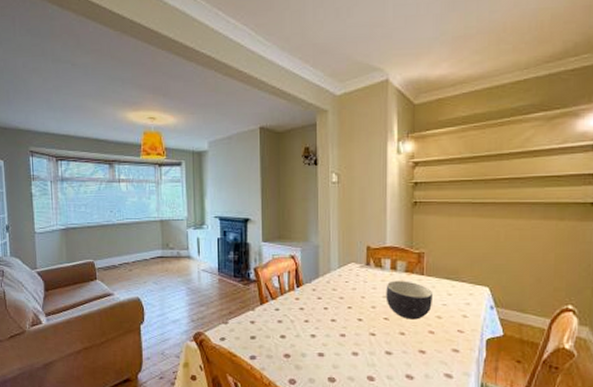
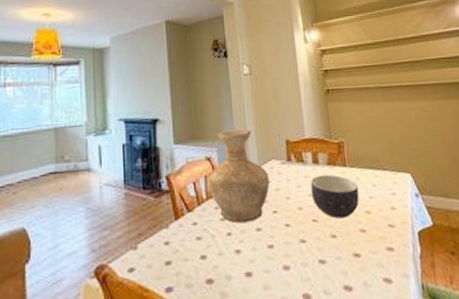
vase: none [290,233,347,314] -> present [207,129,270,224]

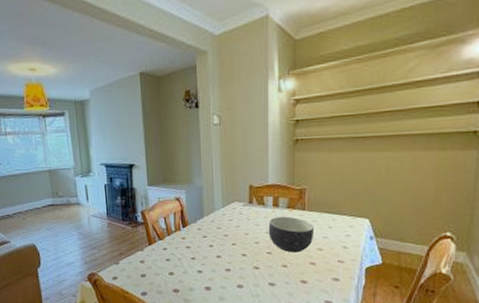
vase: present [207,129,270,224] -> none [176,175,231,251]

